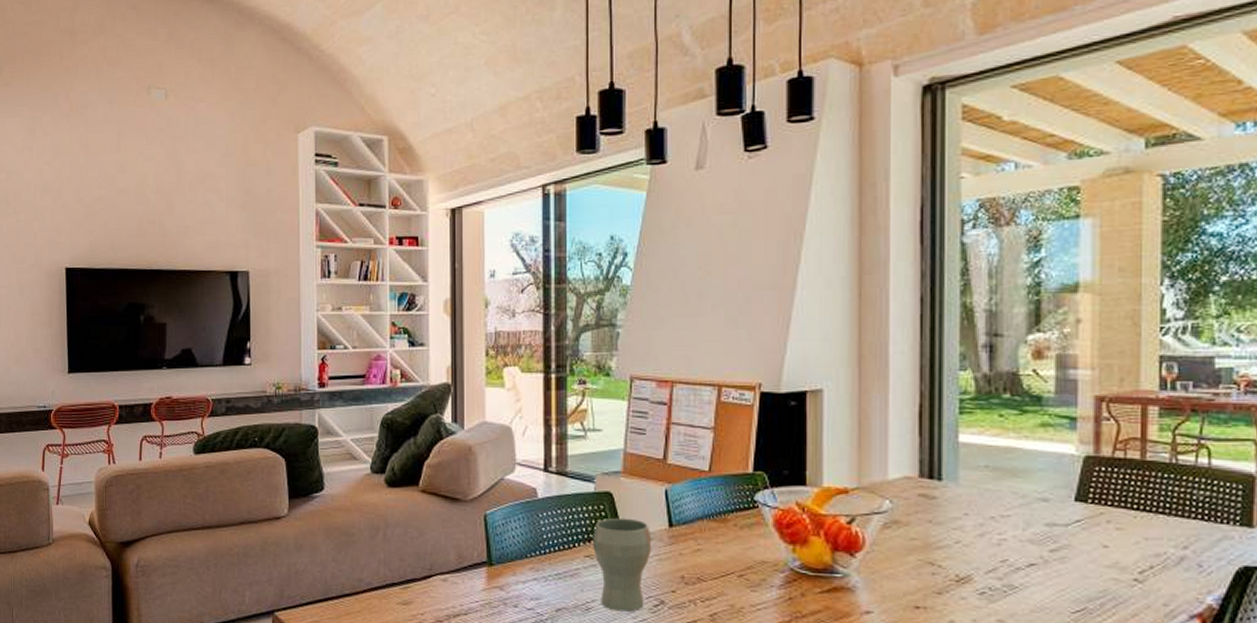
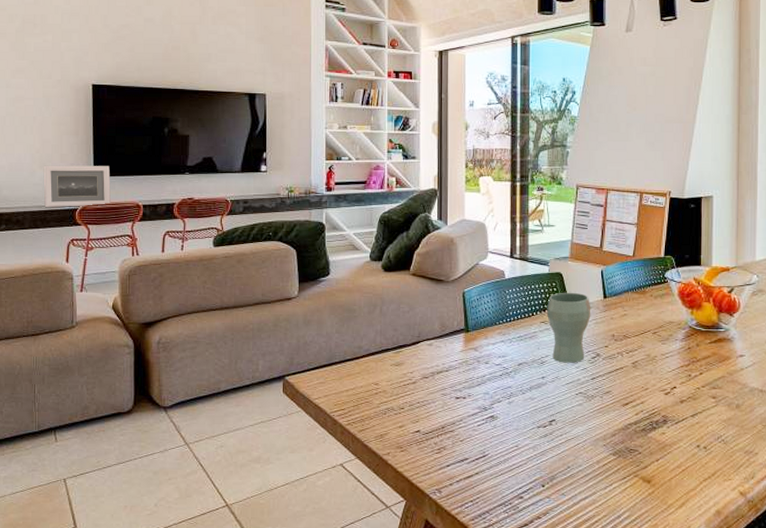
picture frame: none [18,361,86,409] -> present [43,165,111,208]

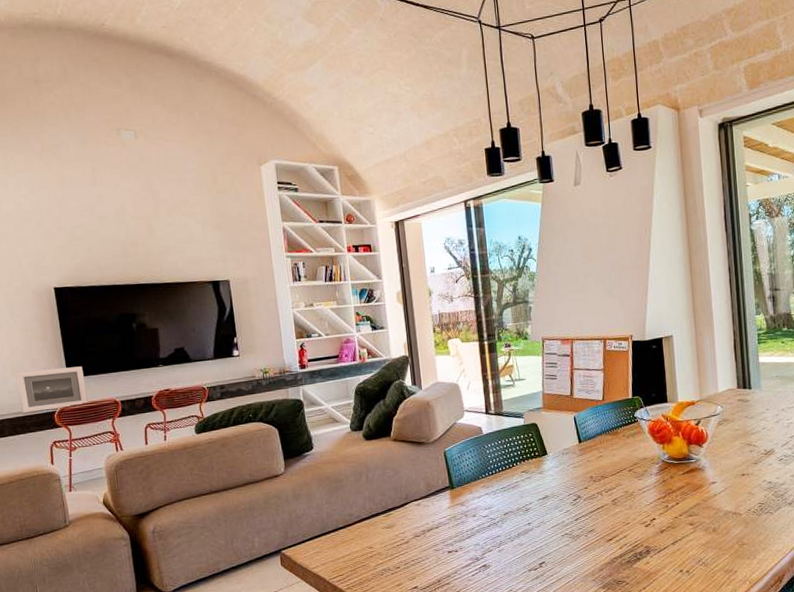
cup: present [547,292,591,363] -> none [526,440,569,508]

